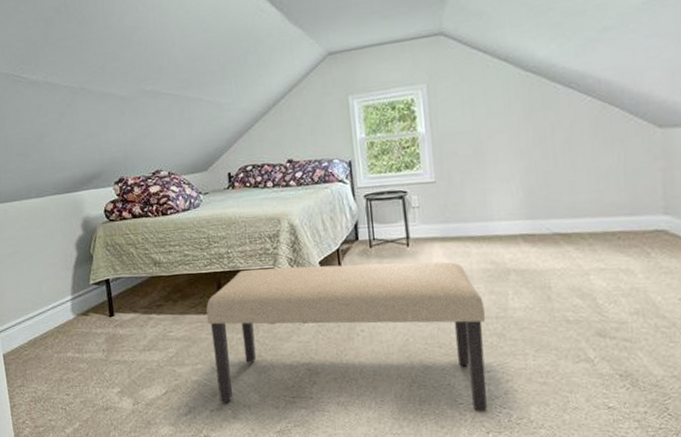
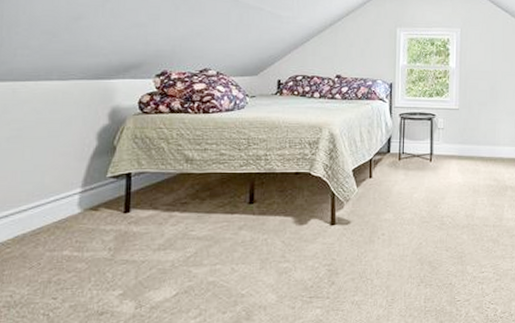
bench: present [206,261,487,412] -> none [233,172,485,308]

